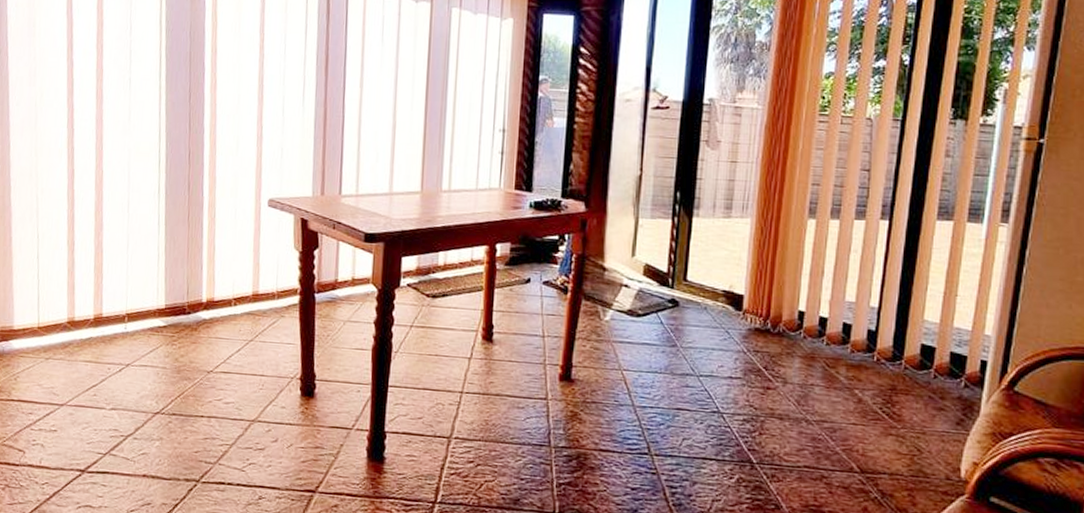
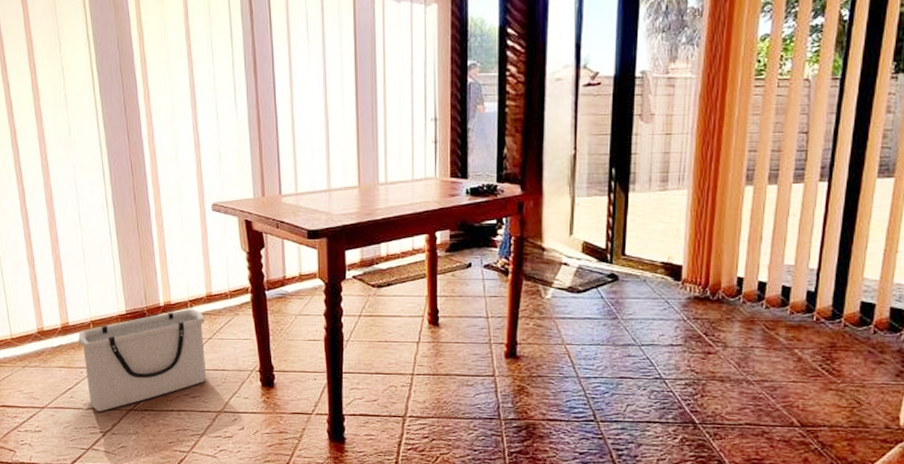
storage bin: none [110,307,248,413] -> present [78,308,206,411]

